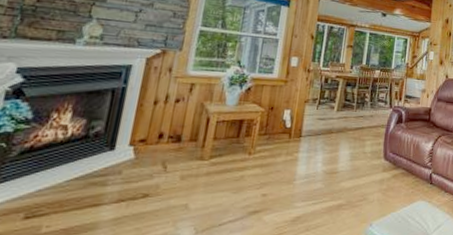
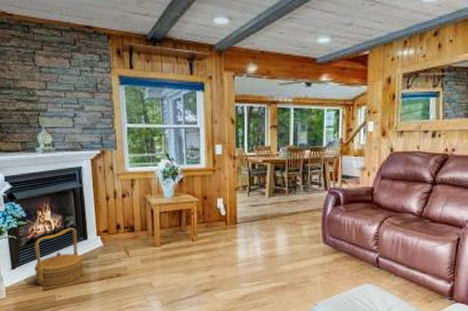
woven basket: none [17,134,102,212] -> present [33,227,84,286]

